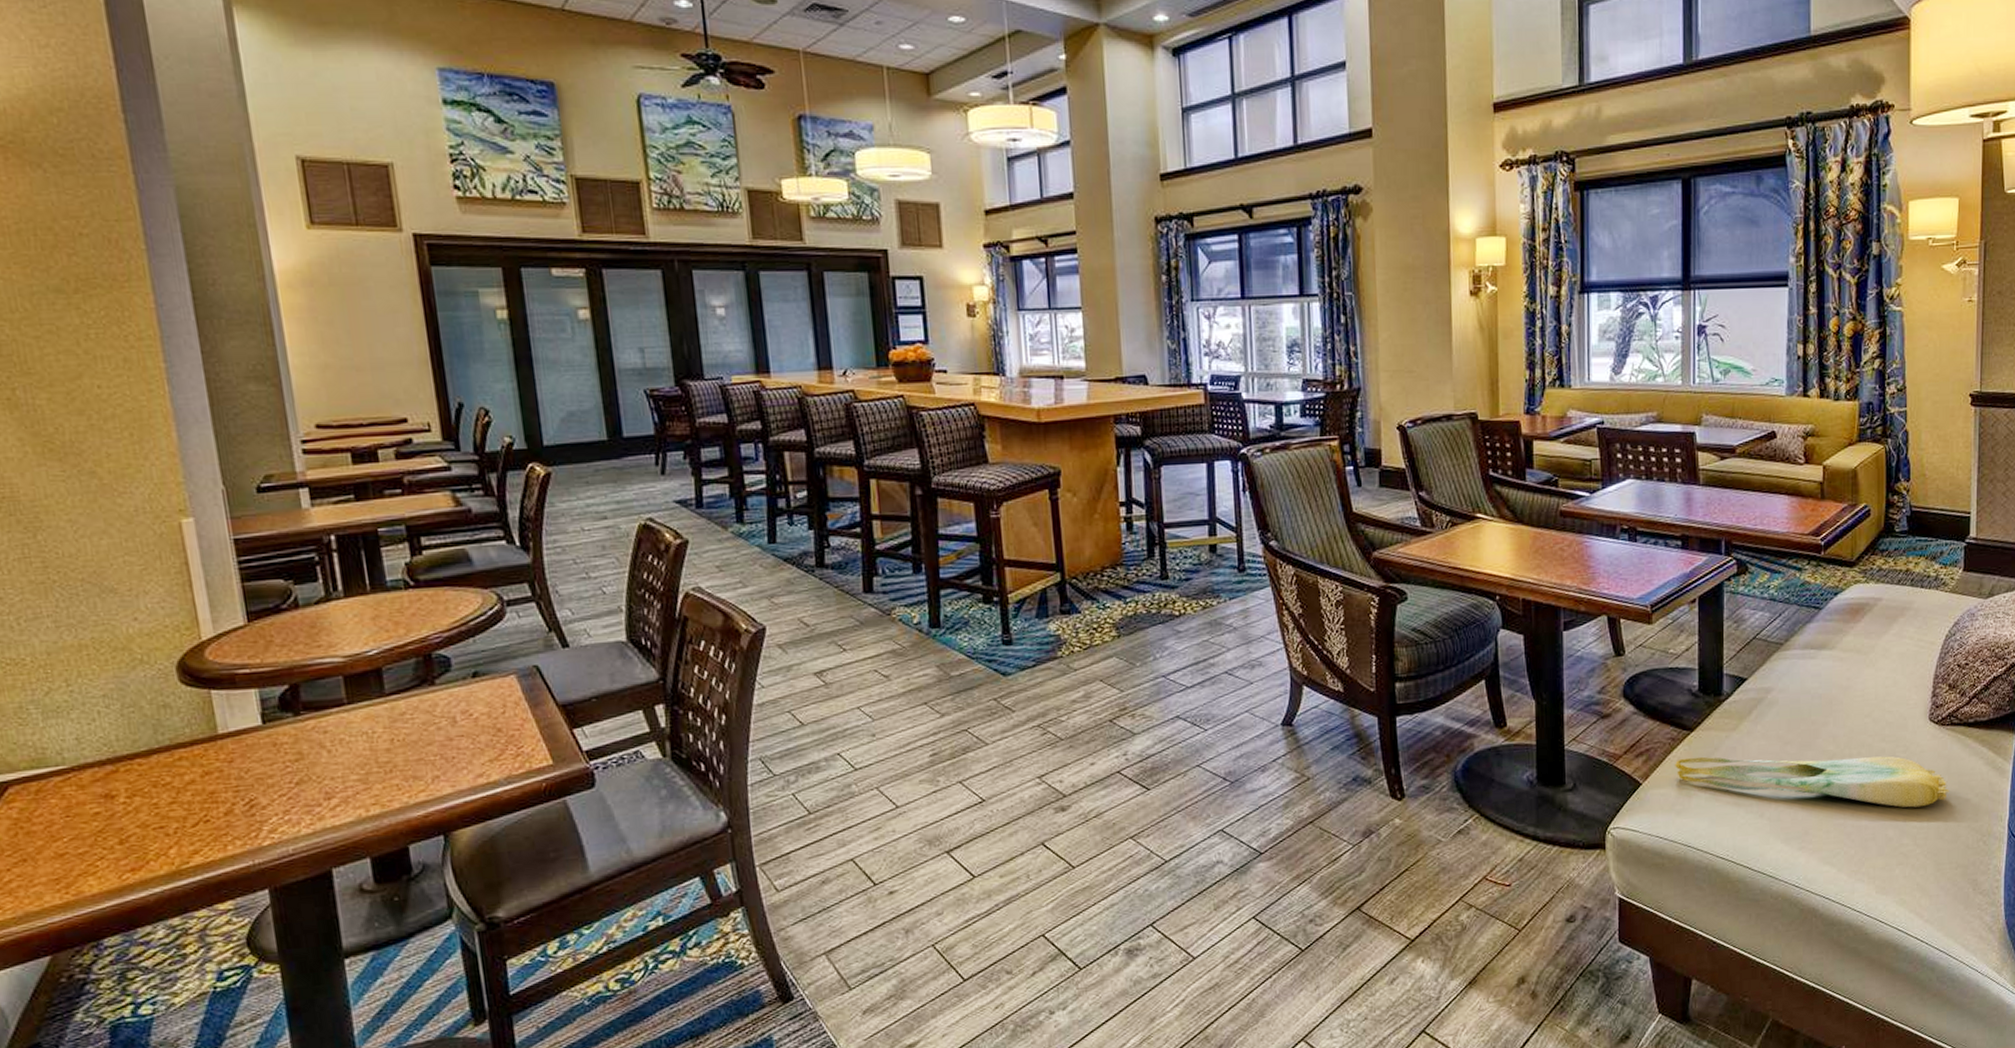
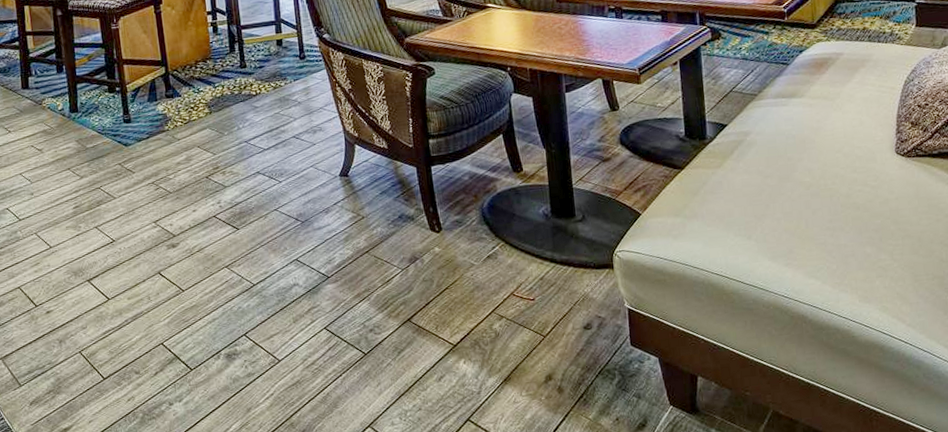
tote bag: present [1675,756,1950,808] -> none [669,184,921,228]

